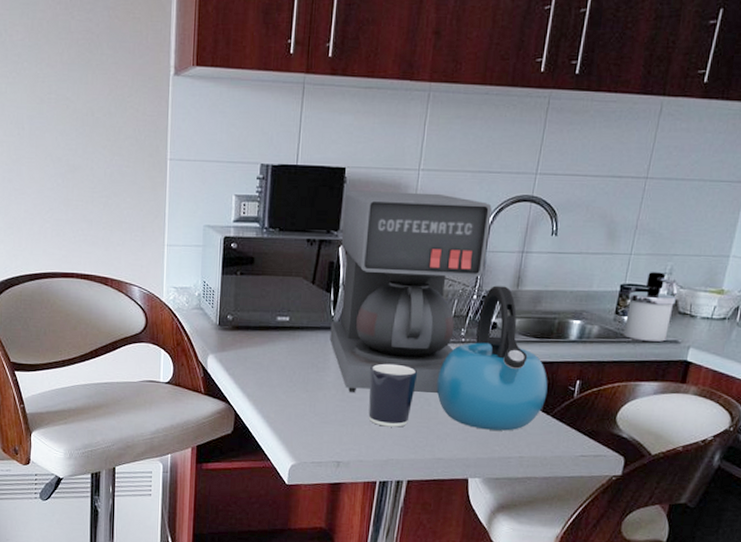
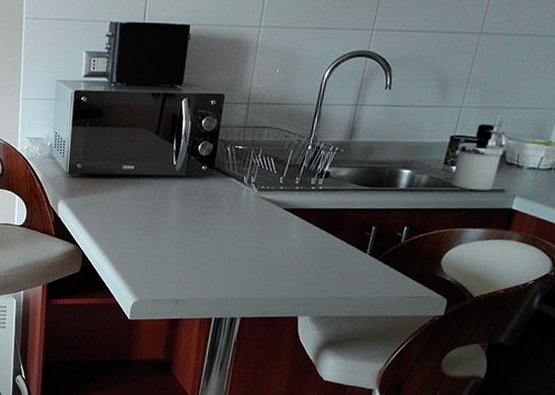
coffee maker: present [330,190,492,394] -> none [171,46,329,238]
mug: present [368,363,418,427] -> none [206,209,254,269]
kettle: present [436,285,548,431] -> none [270,137,377,273]

